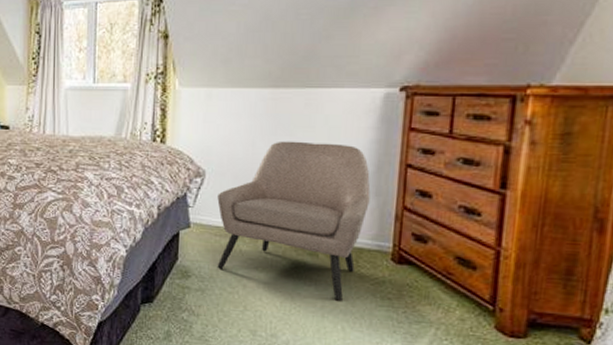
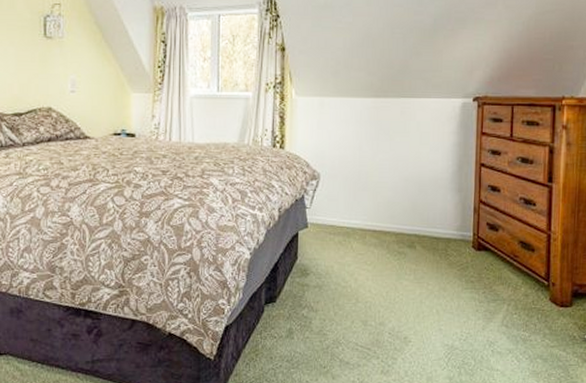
armchair: present [217,141,371,301] -> none [331,145,454,287]

